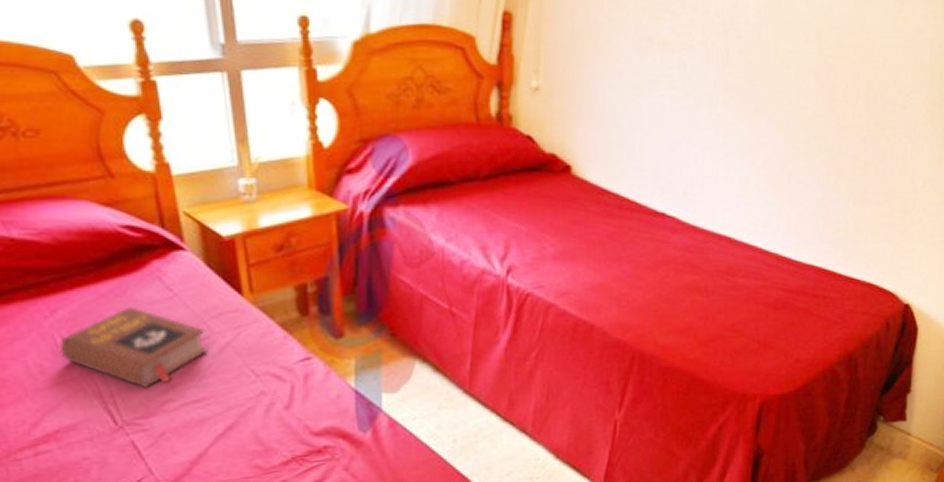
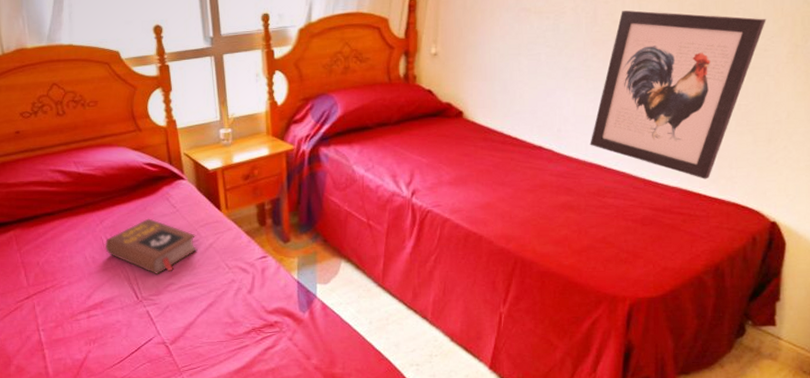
wall art: none [719,49,906,256] -> present [590,10,766,179]

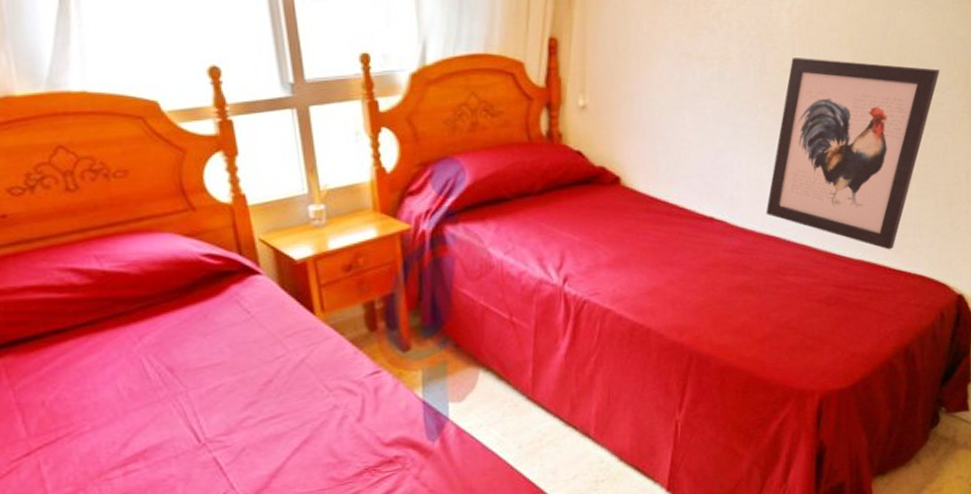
book: present [104,218,198,275] -> none [146,329,284,407]

